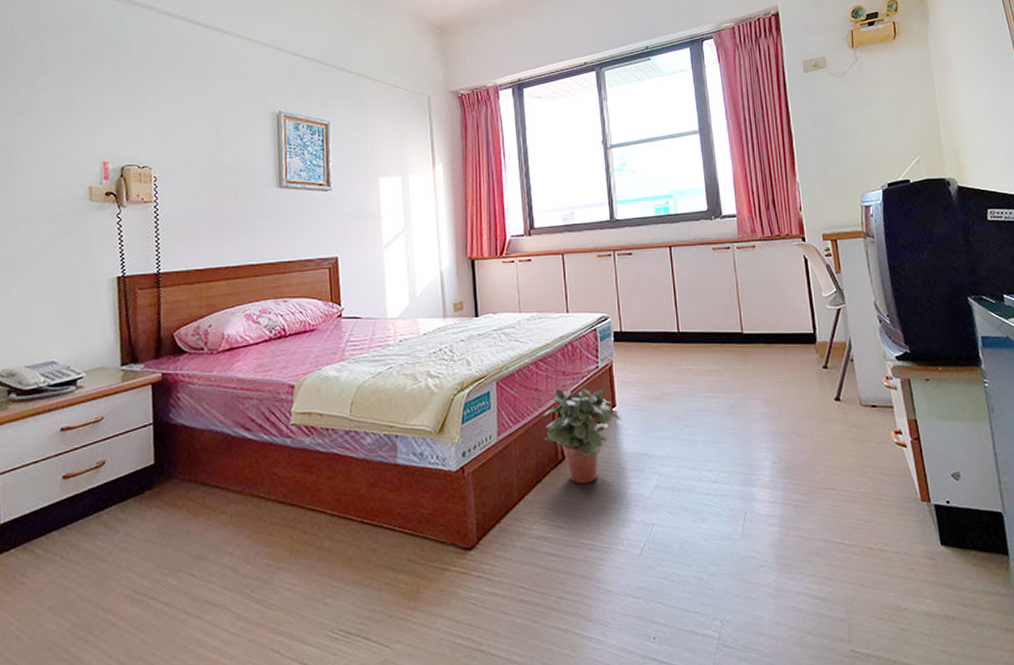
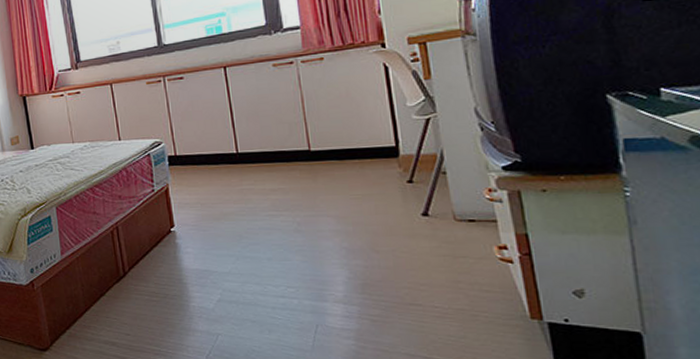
potted plant: present [543,388,620,484] -> none [102,210,179,297]

